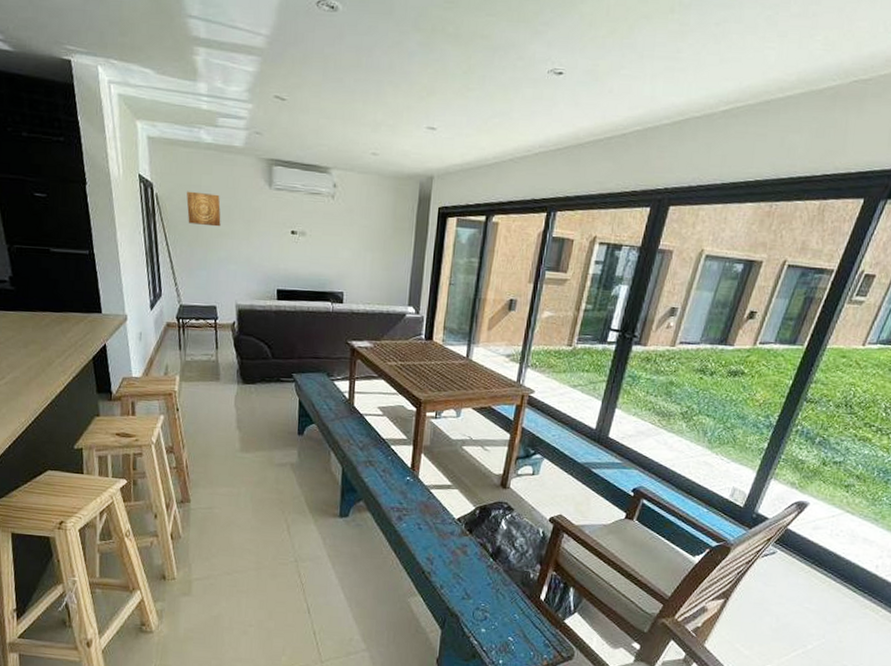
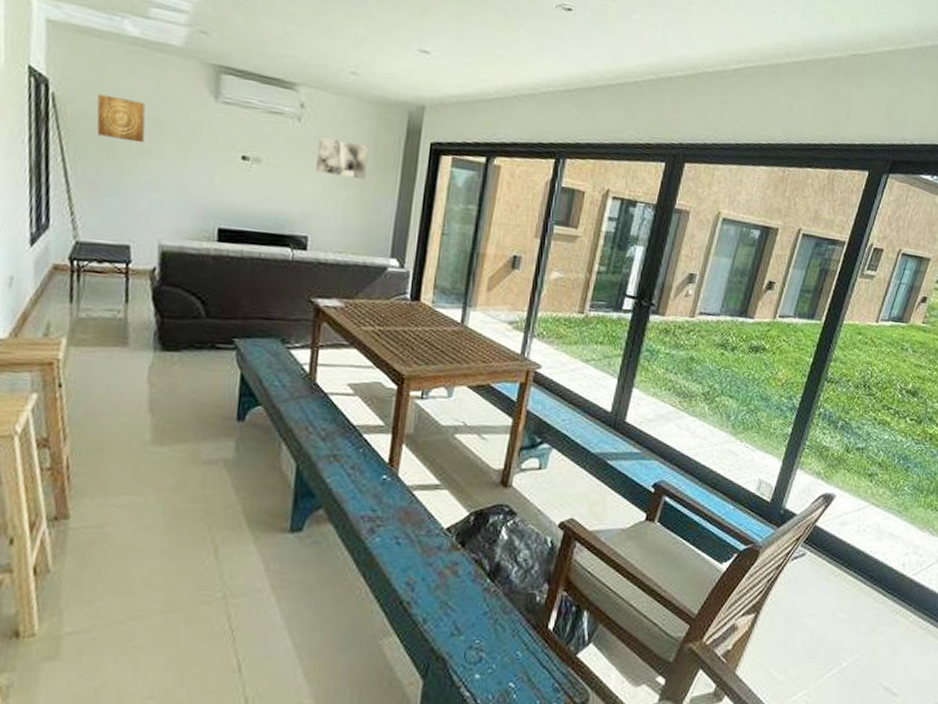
wall art: none [347,211,388,243] -> present [316,137,369,180]

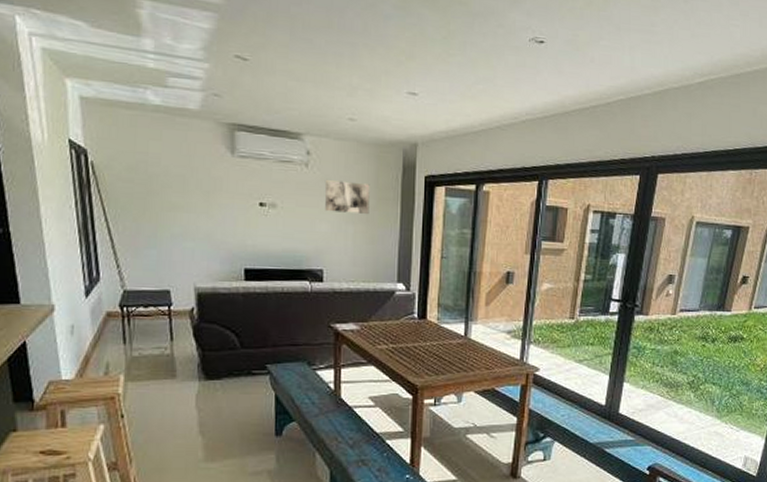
wall art: present [96,93,146,143] -> none [130,158,174,199]

